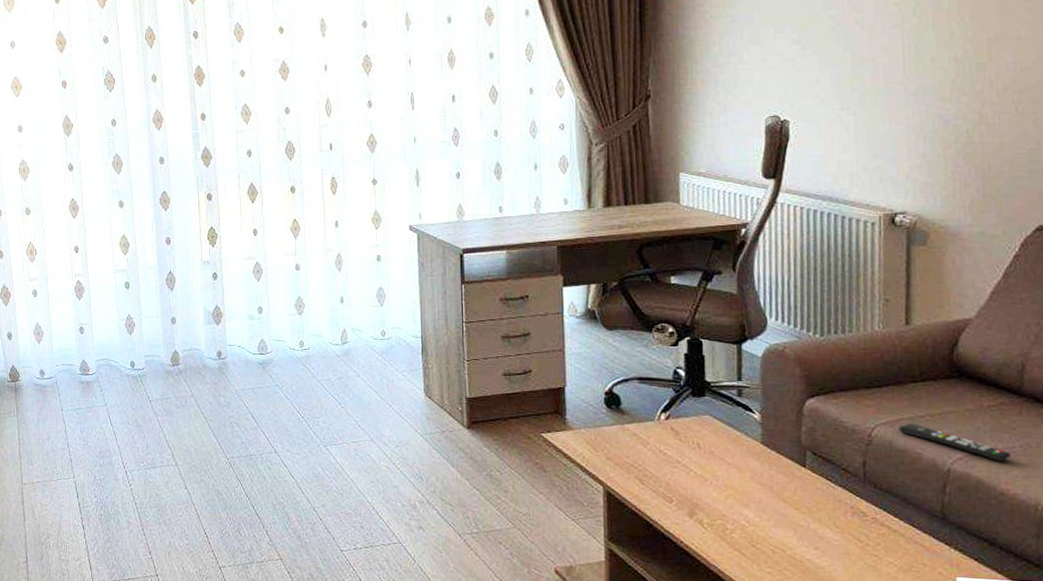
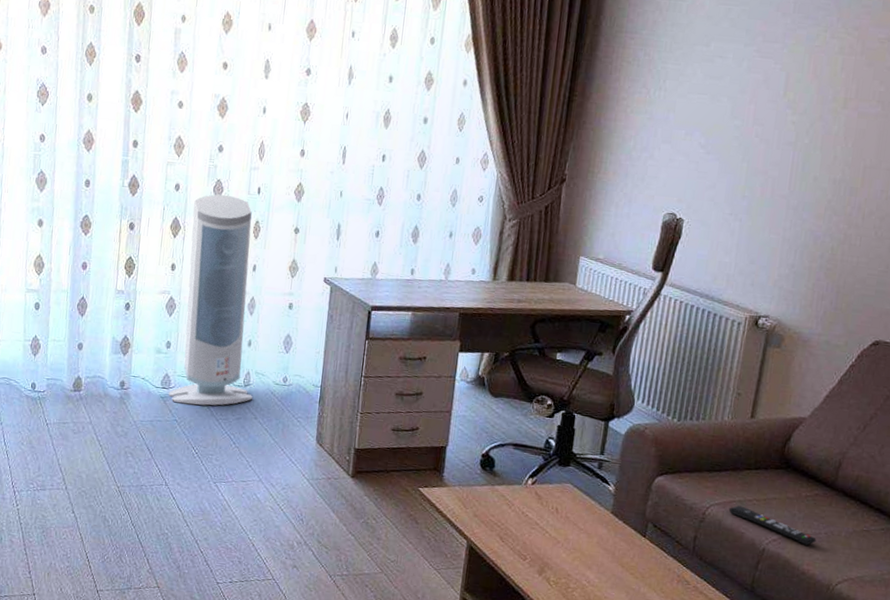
air purifier: none [267,155,352,368] -> present [169,194,252,406]

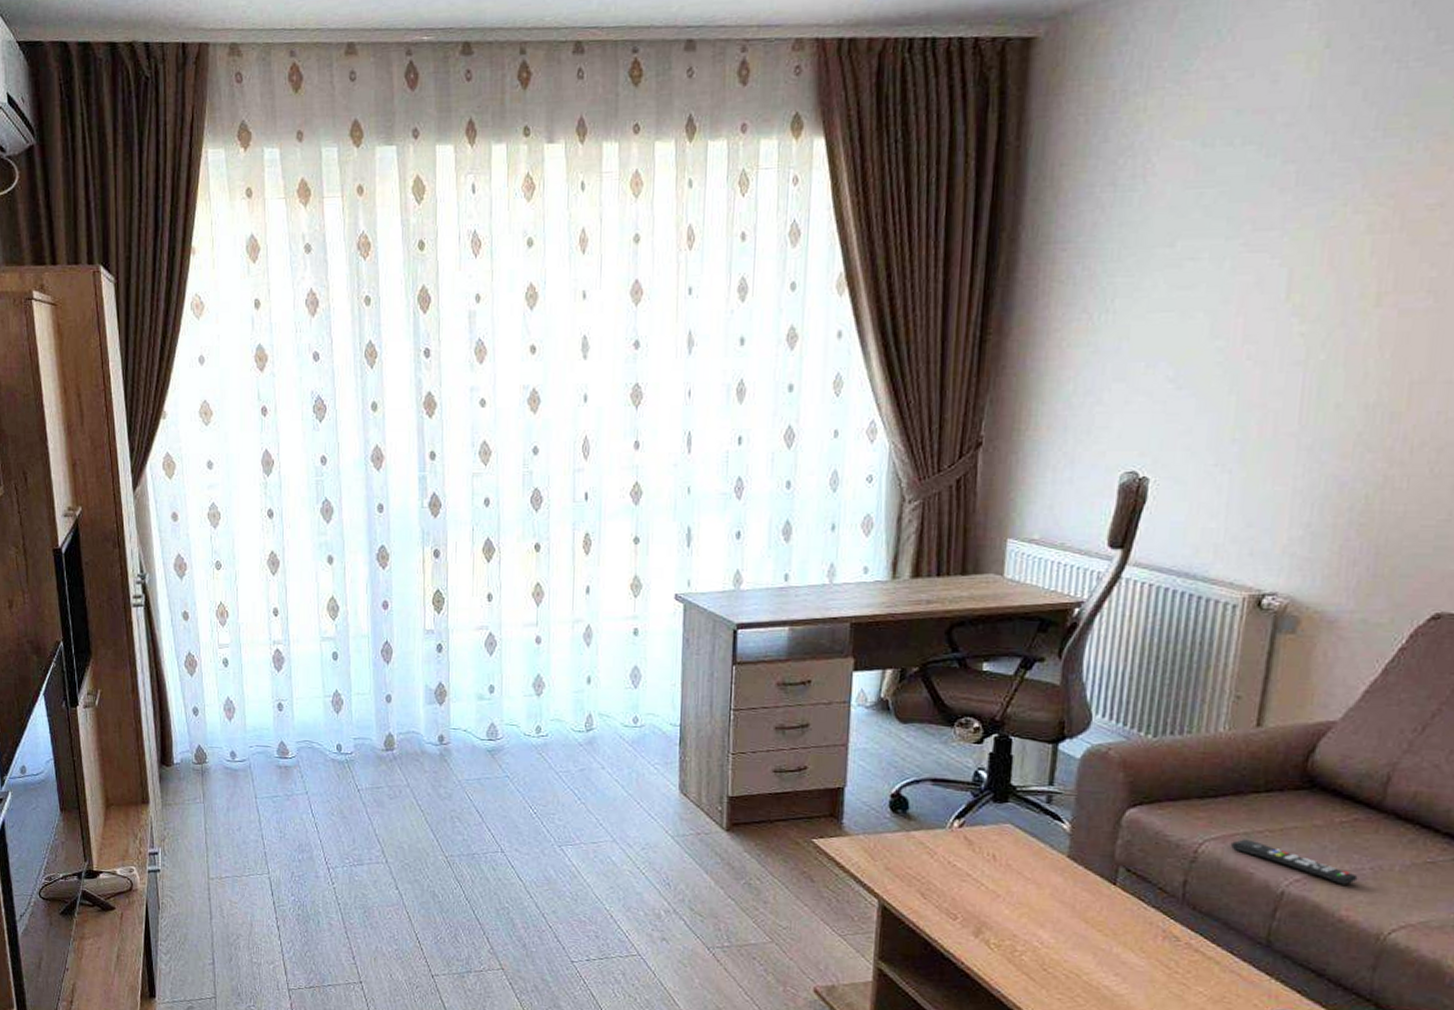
air purifier: present [169,194,252,406] -> none [497,505,597,758]

